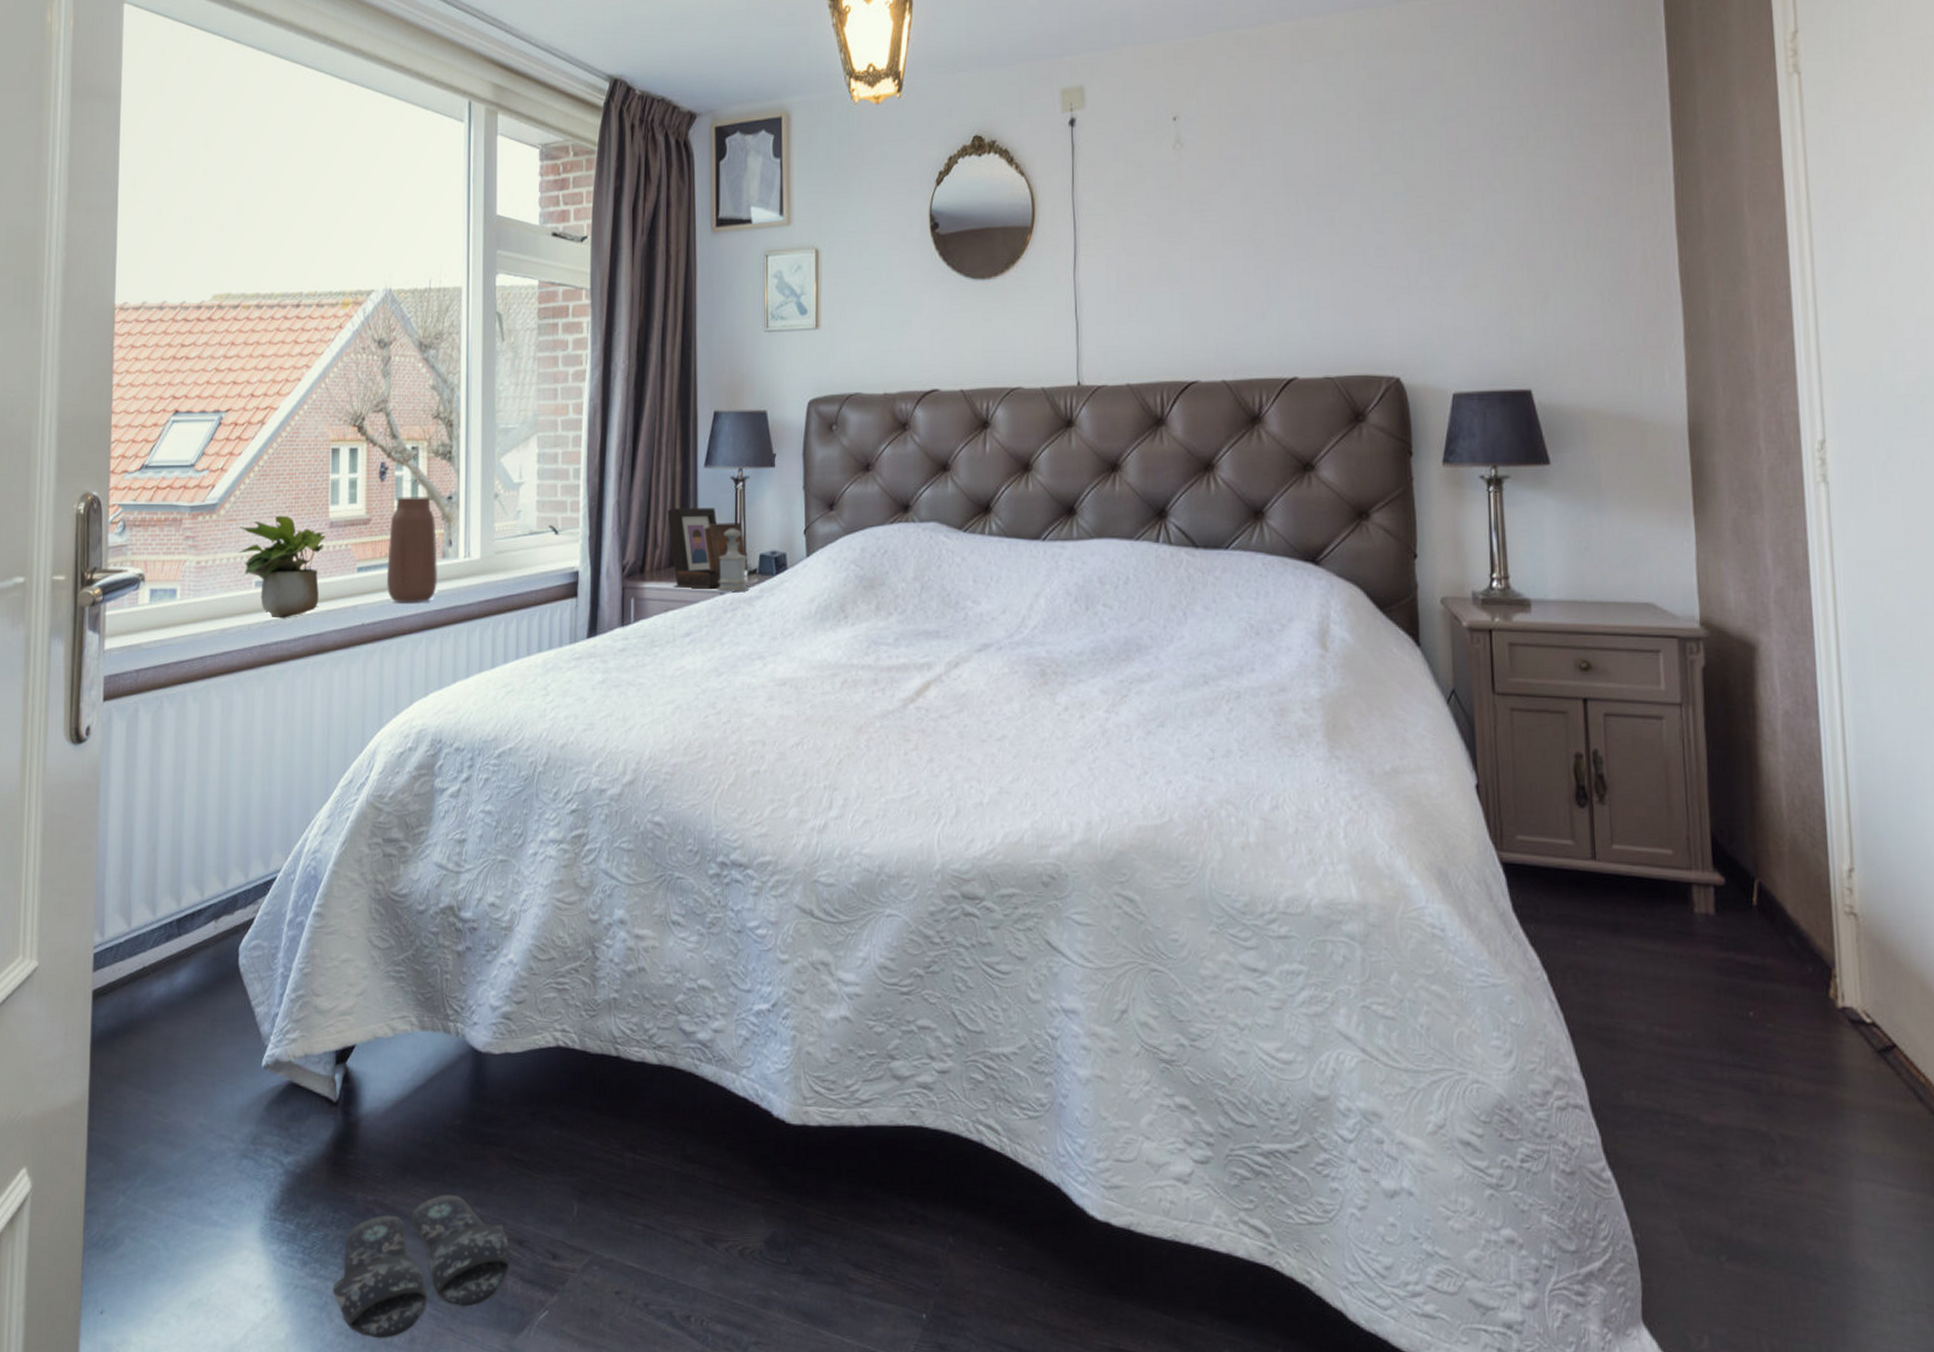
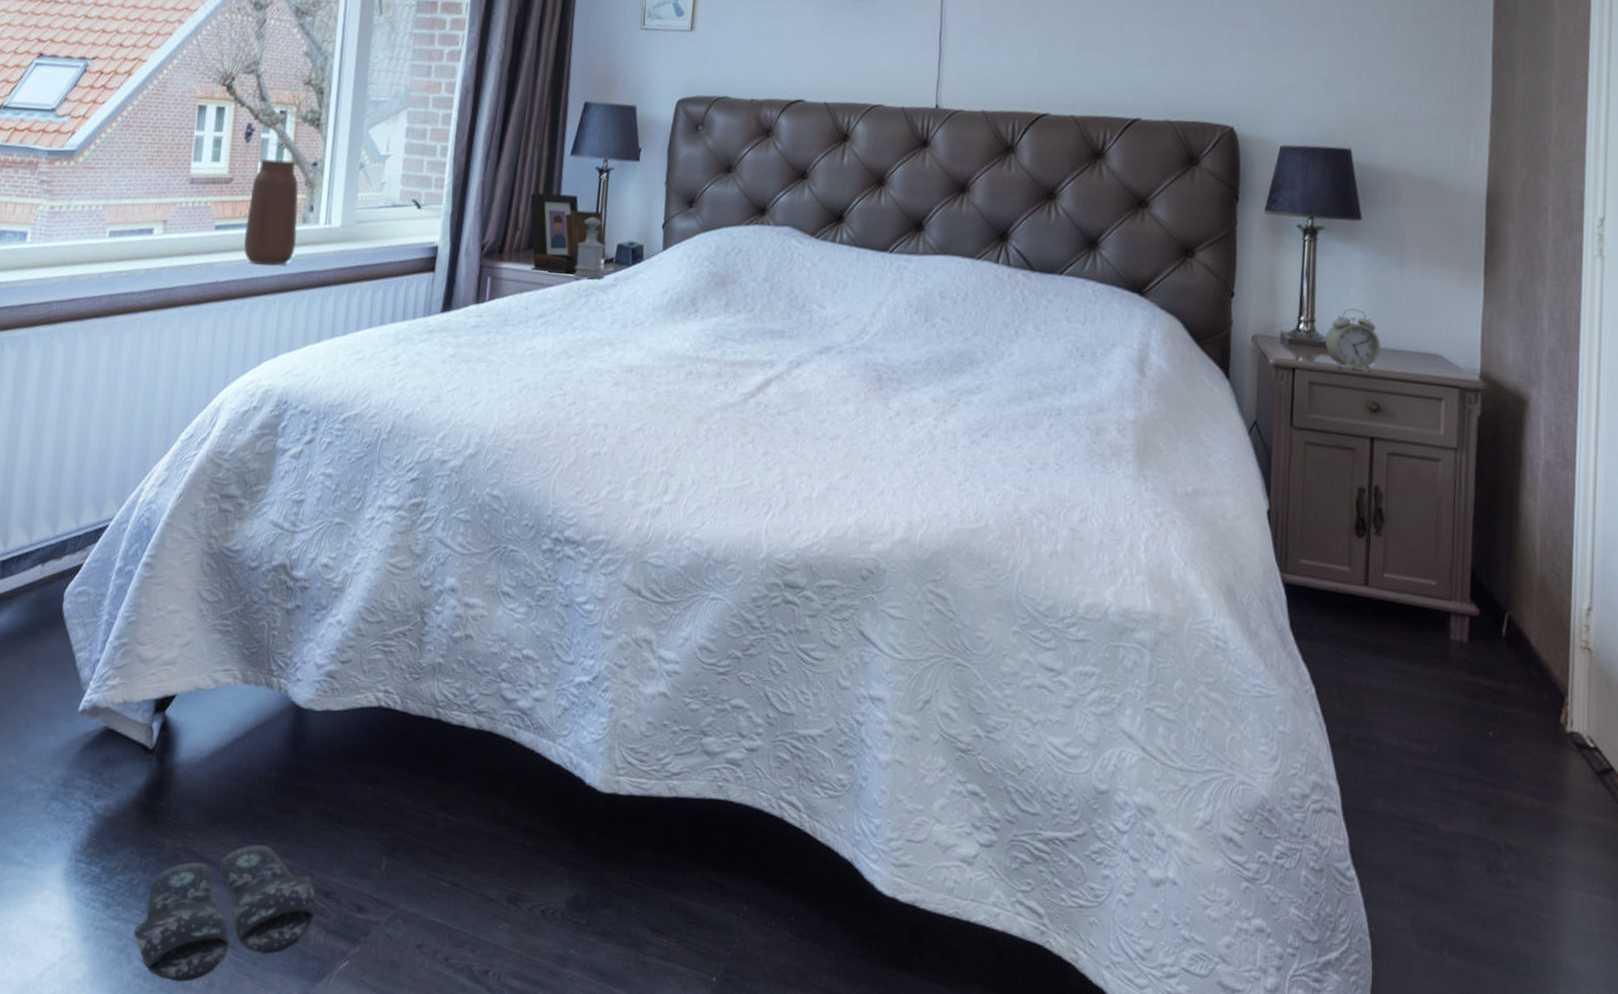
potted plant: present [238,515,325,618] -> none [94,167,185,270]
alarm clock: none [1522,561,1586,626] -> present [1325,308,1381,371]

